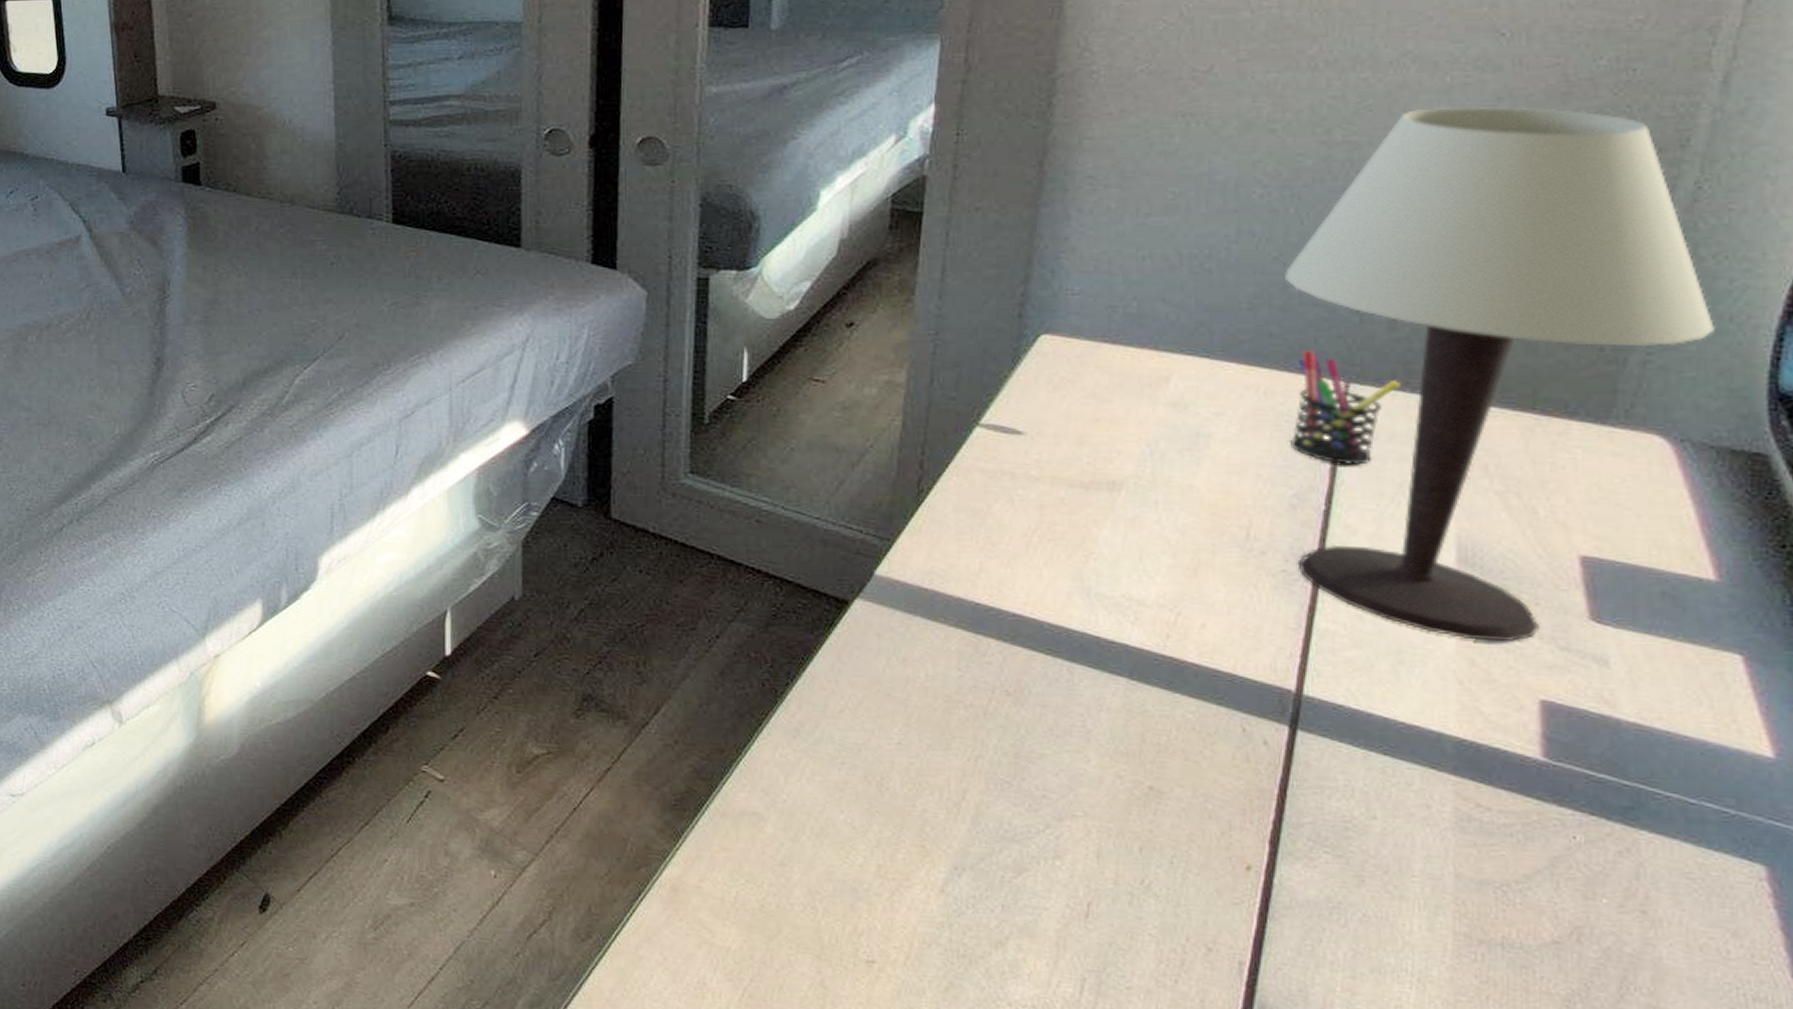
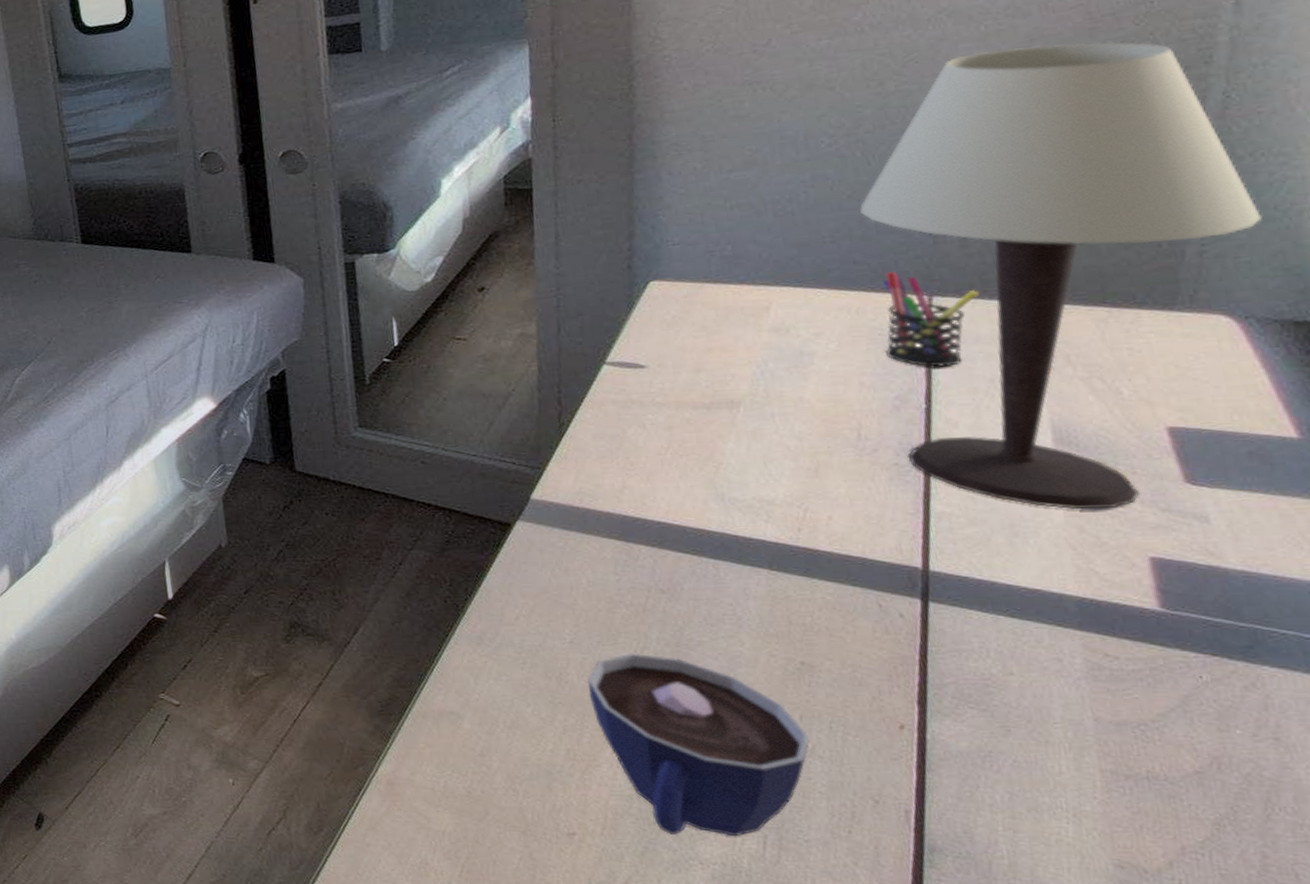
cup: none [910,761,1148,978] -> present [588,653,810,837]

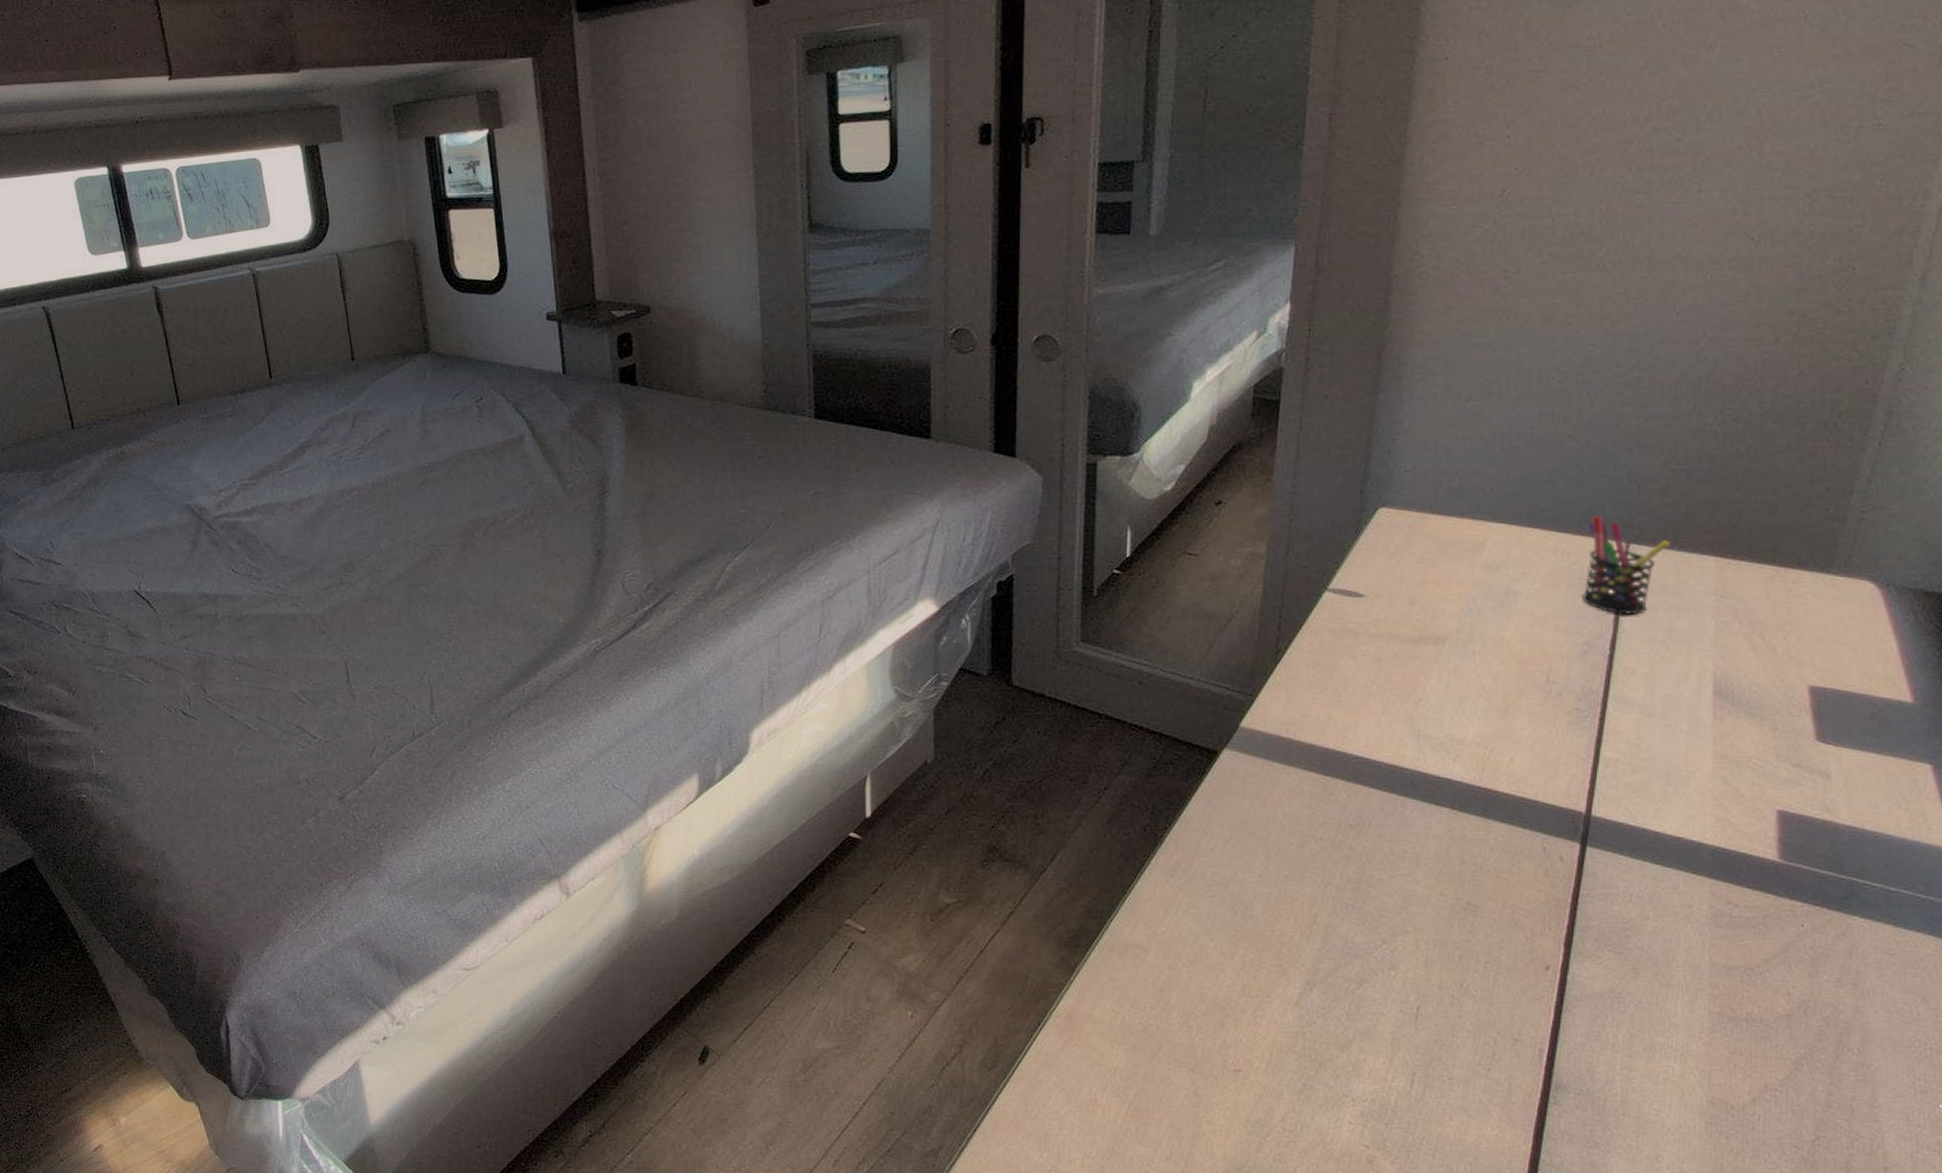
cup: present [588,653,810,837] -> none [1270,888,1466,1074]
table lamp: present [860,42,1262,509] -> none [1578,300,1913,762]

